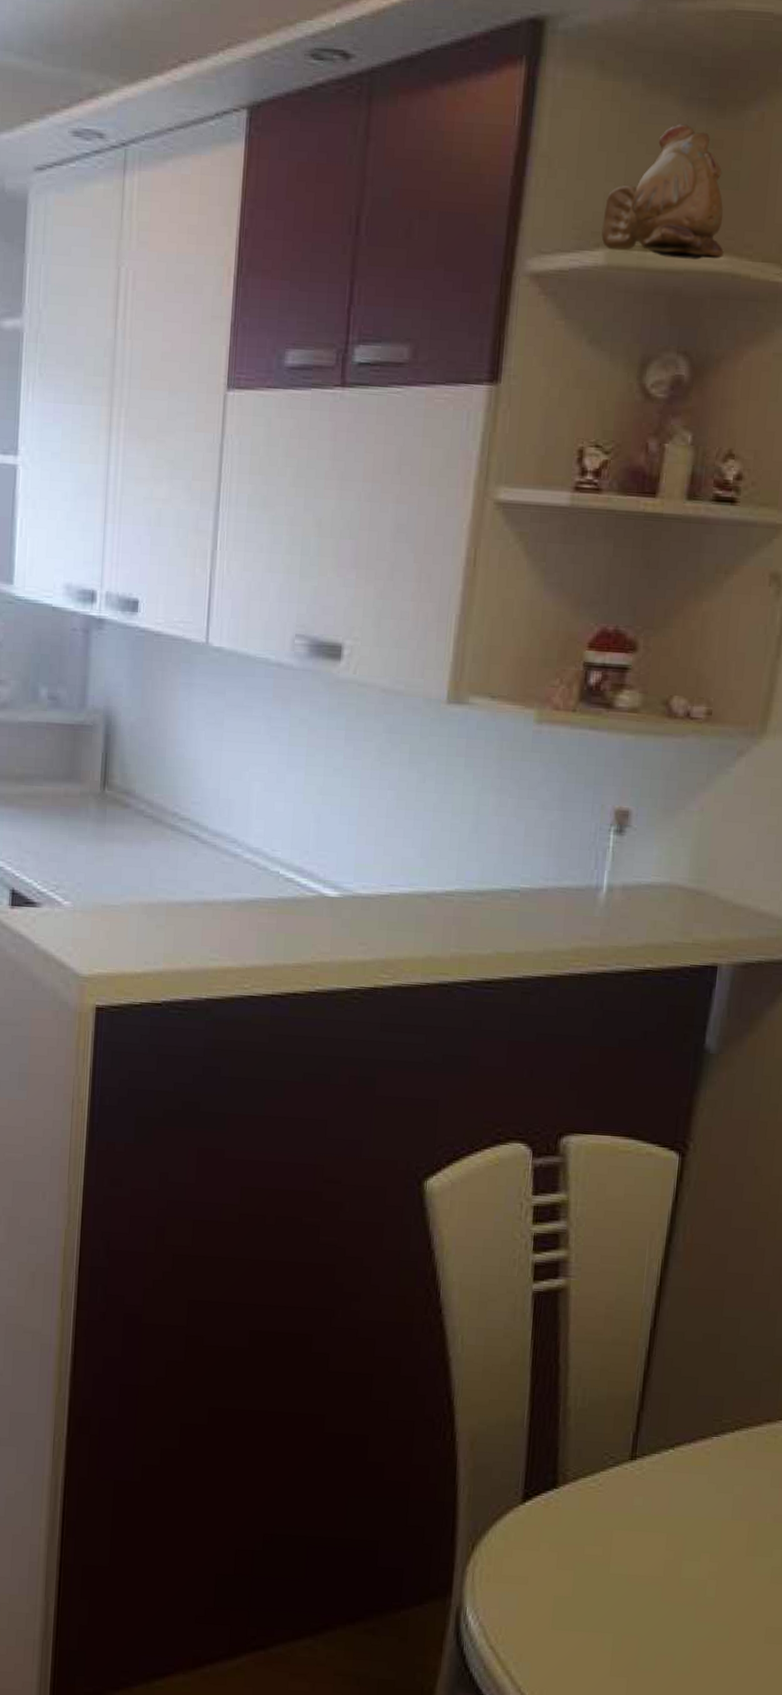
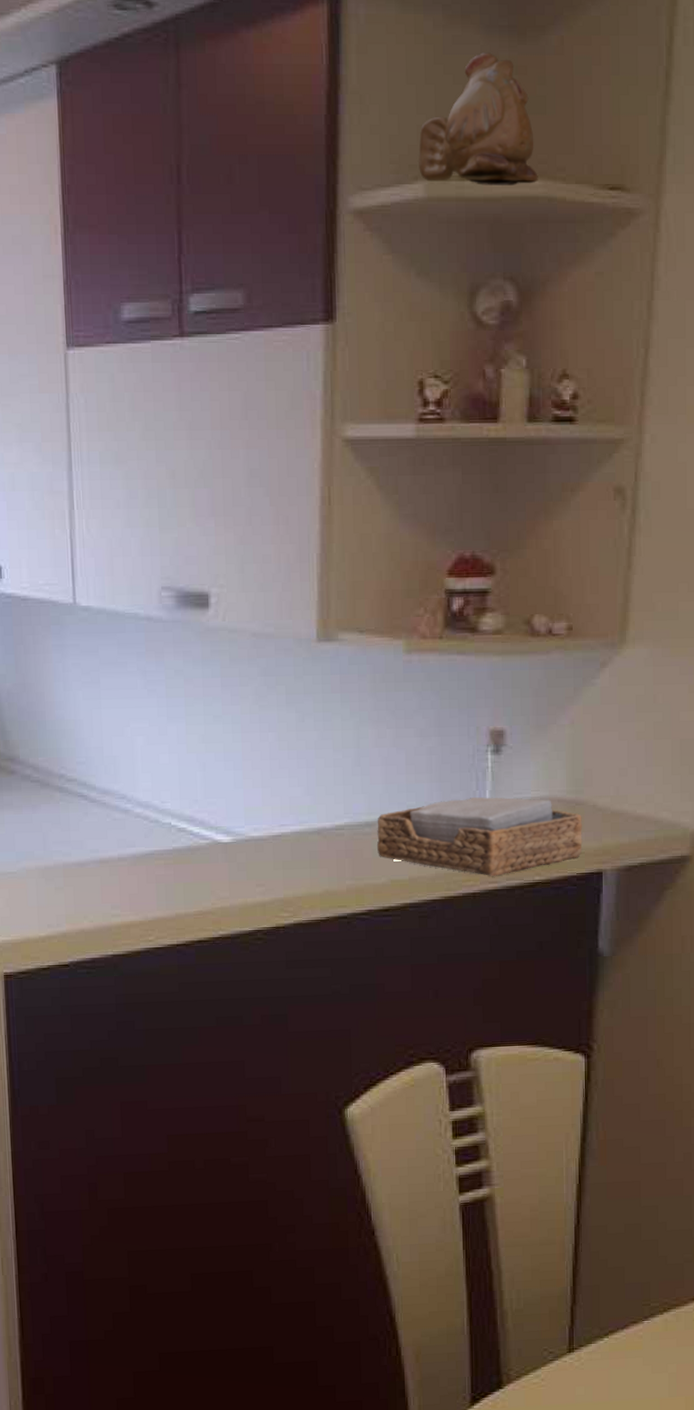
napkin holder: none [485,876,702,959] -> present [376,797,583,876]

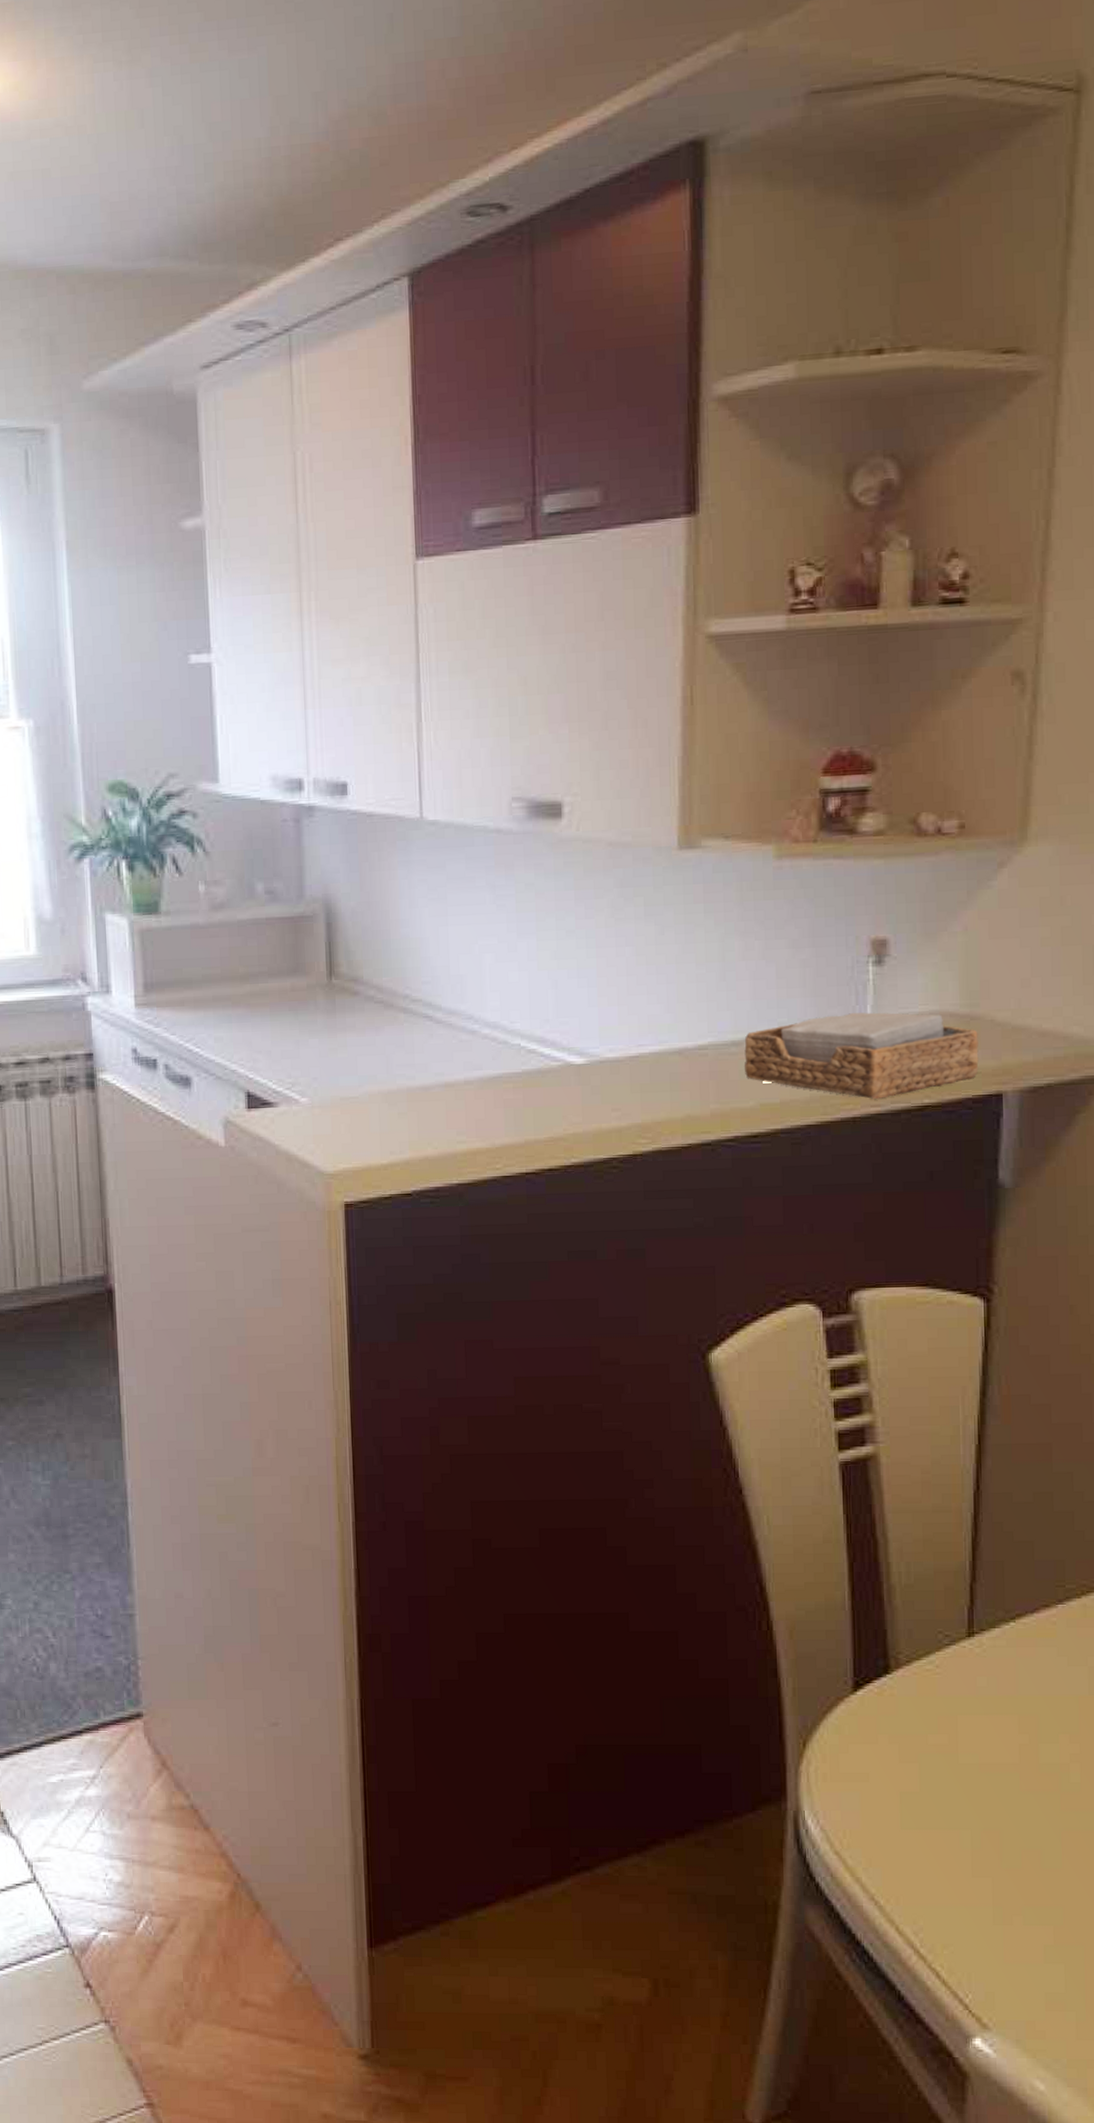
decorative figurine: present [418,52,538,185] -> none [788,222,922,361]

